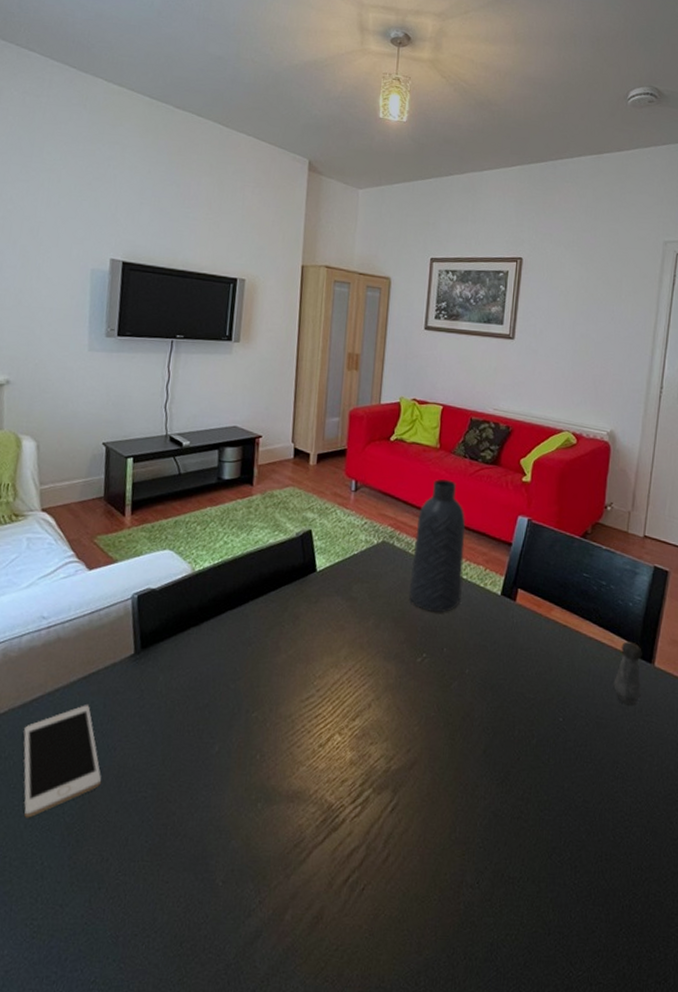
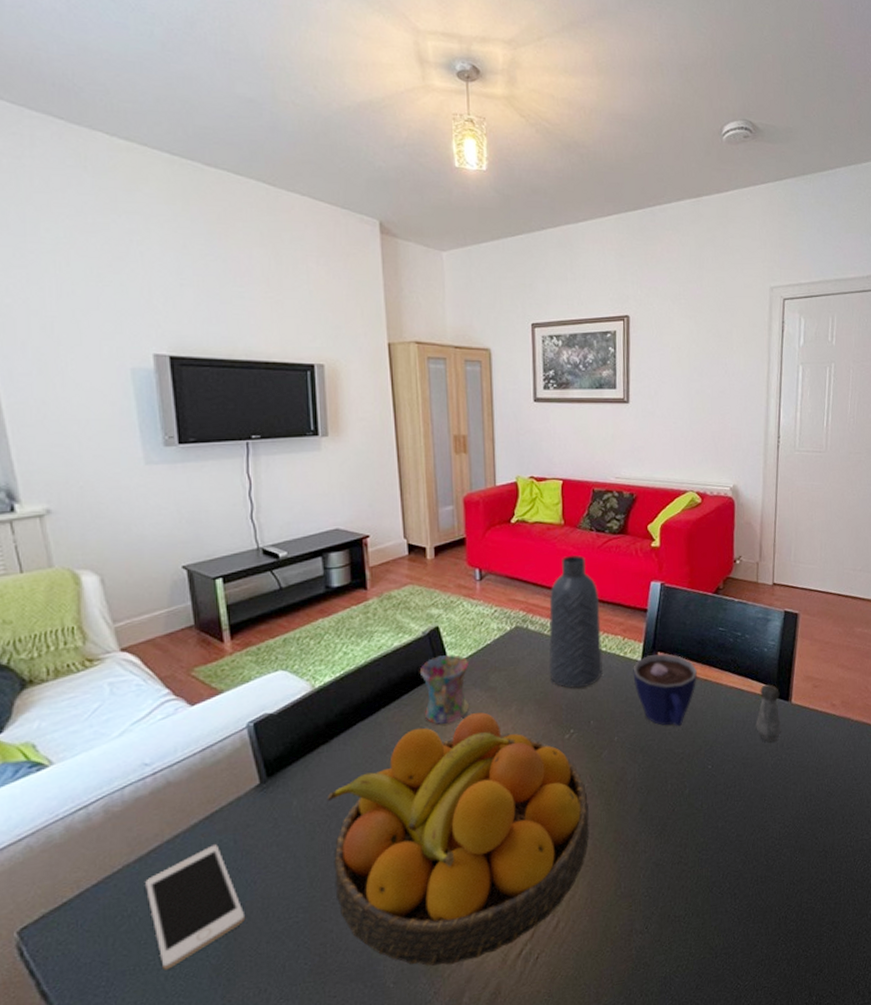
fruit bowl: none [183,620,433,876] -> present [327,712,589,966]
mug: none [288,559,336,626] -> present [419,654,470,724]
cup: none [491,591,557,671] -> present [633,654,697,727]

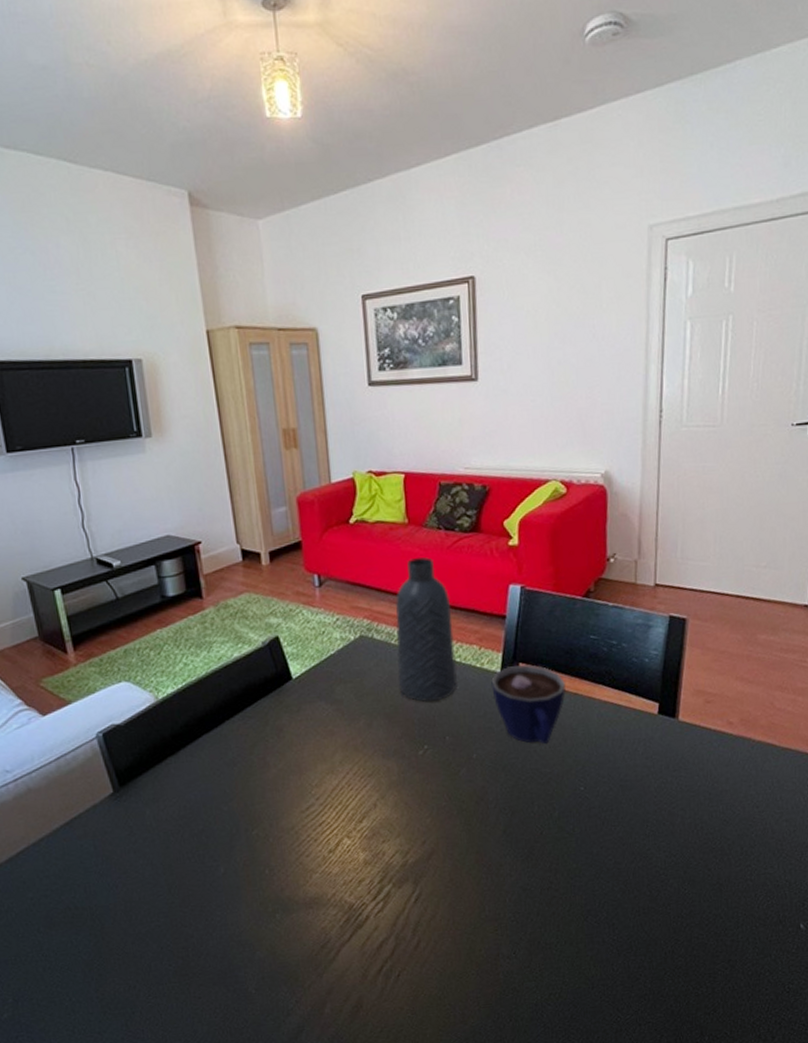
cell phone: present [145,844,246,970] -> none [17,849,111,962]
fruit bowl: present [327,712,589,966] -> none [178,726,449,976]
mug: present [419,654,470,724] -> none [261,665,315,738]
salt shaker: present [755,684,781,743] -> none [635,698,666,764]

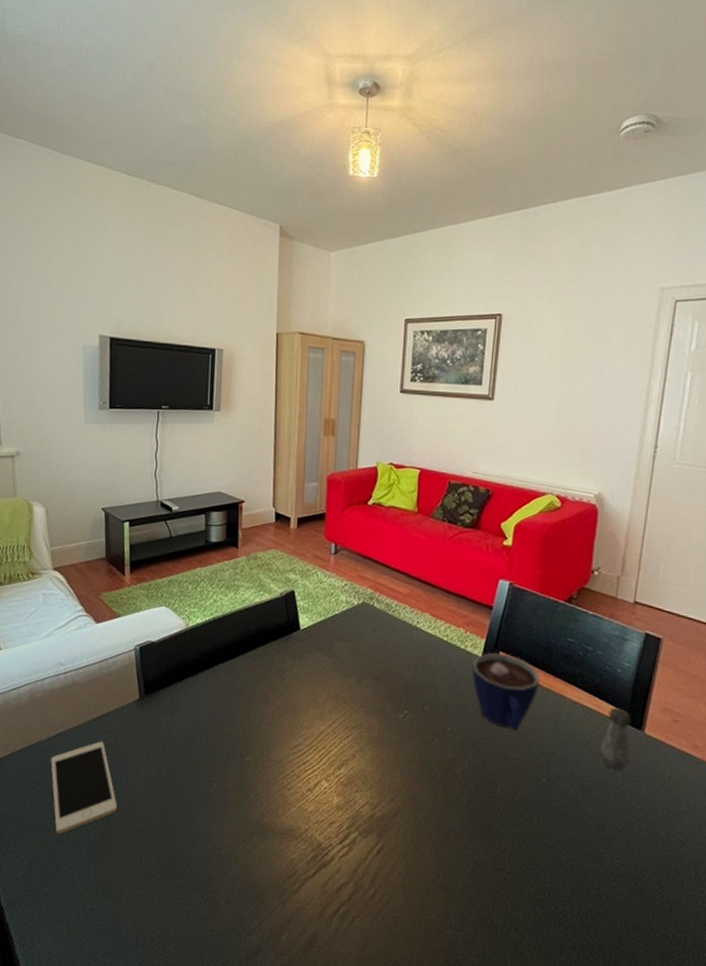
cell phone: none [17,849,111,962] -> present [51,741,118,834]
vase: present [395,557,458,702] -> none [389,543,446,672]
salt shaker: none [635,698,666,764] -> present [600,707,631,770]

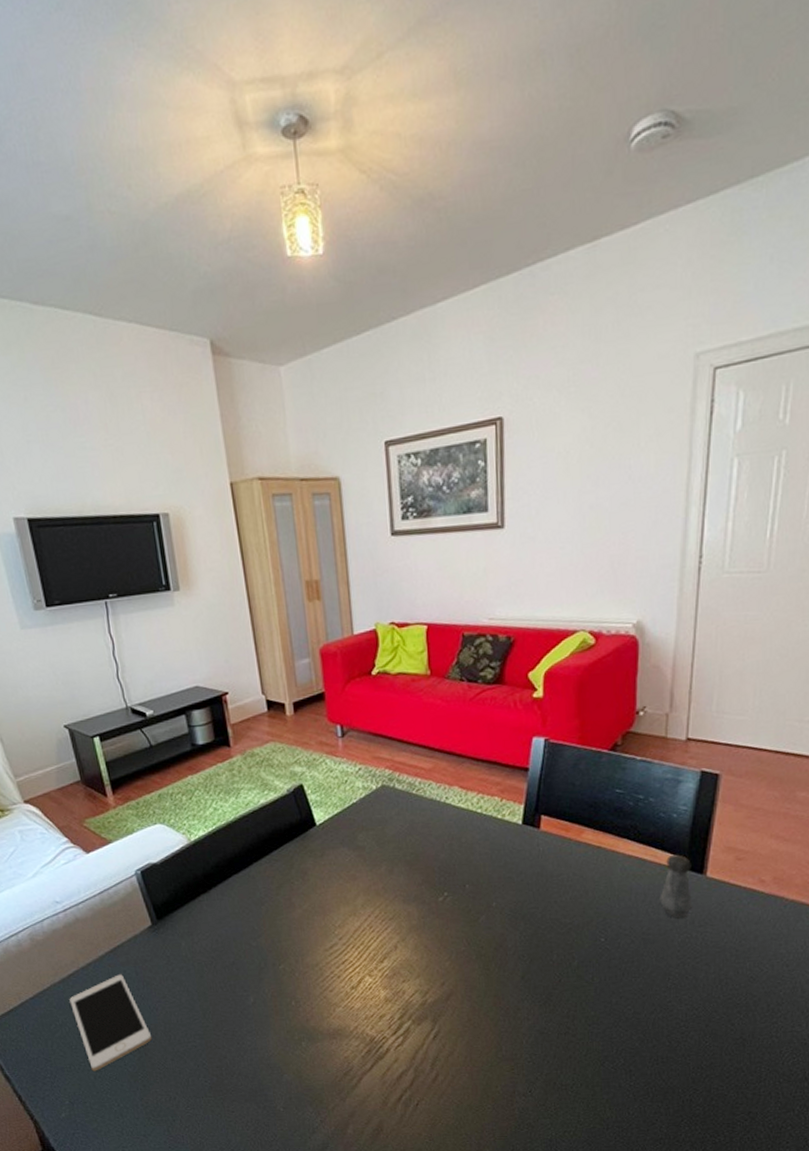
cup: present [472,653,540,732] -> none [512,817,588,896]

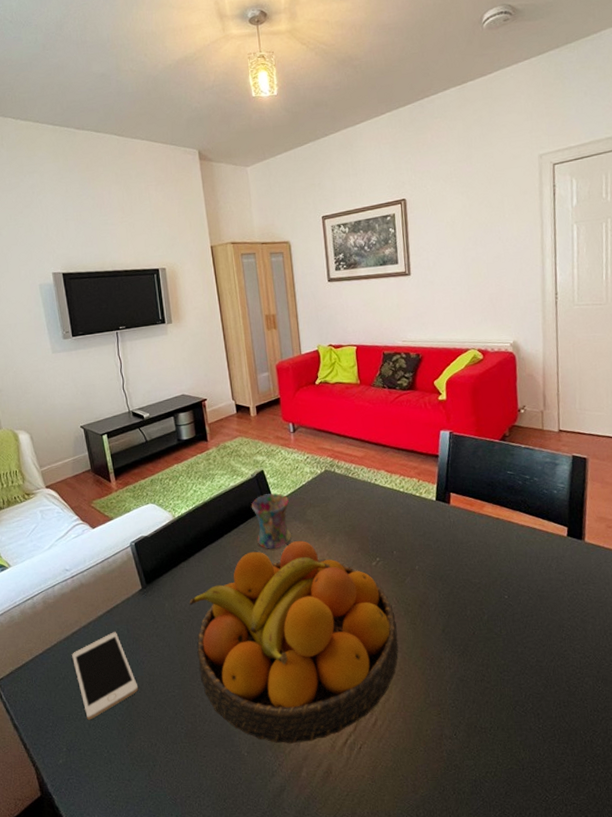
fruit bowl: none [210,871,467,1100] -> present [189,541,399,744]
mug: none [287,813,338,880] -> present [251,493,291,549]
salt shaker: present [660,854,692,919] -> none [549,523,576,578]

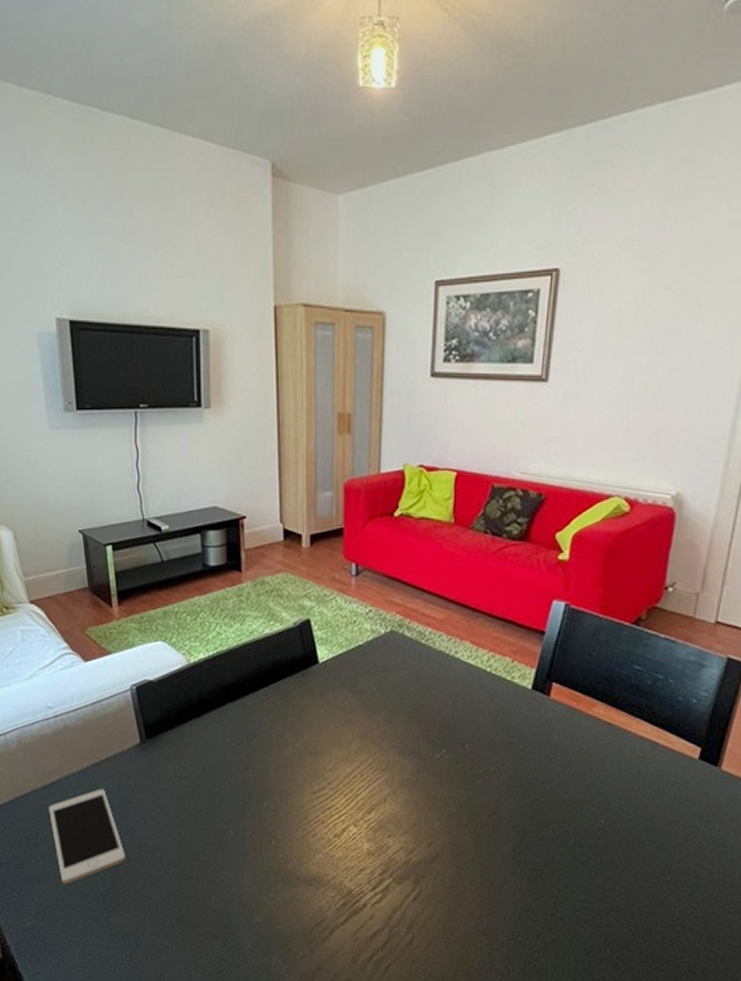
fruit bowl: present [189,541,399,744] -> none [197,714,455,951]
mug: present [251,493,291,549] -> none [288,650,340,720]

